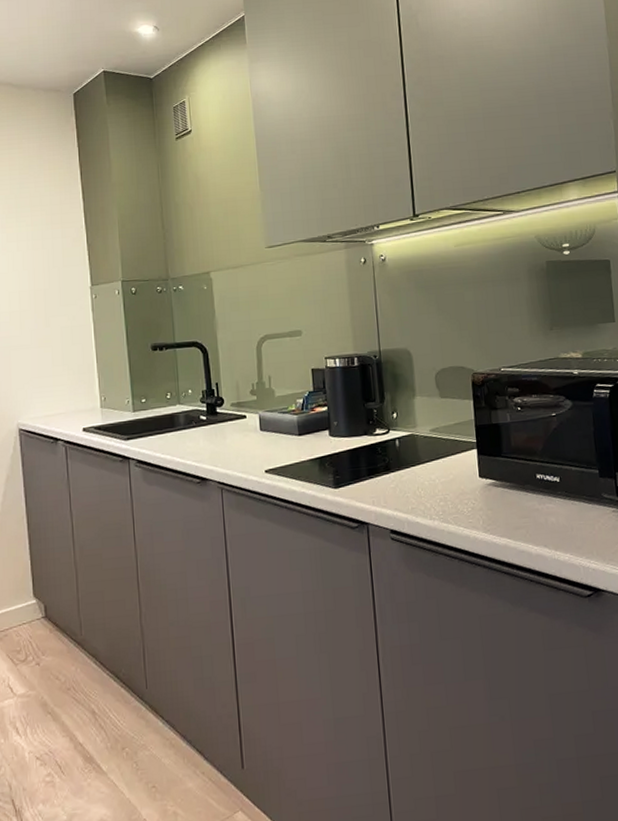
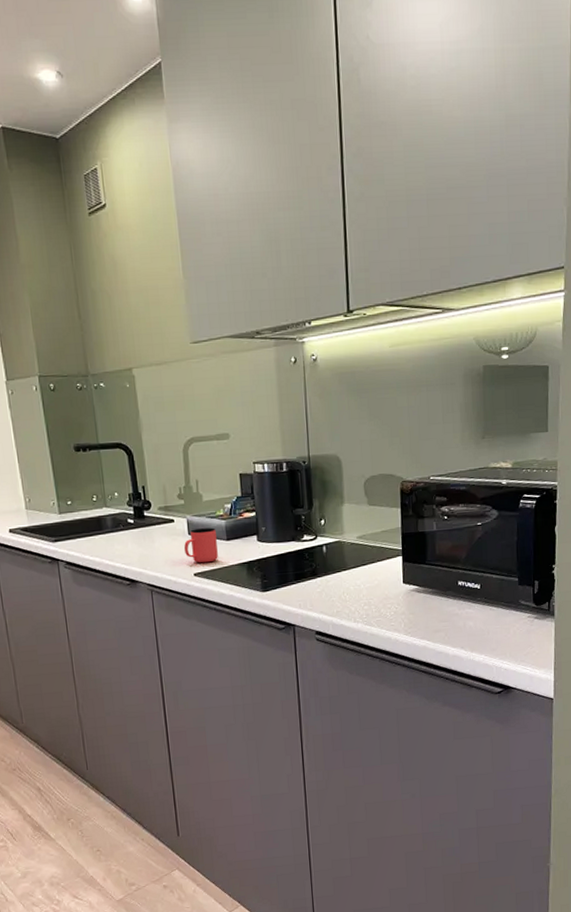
cup: none [256,423,290,460] -> present [184,527,218,563]

